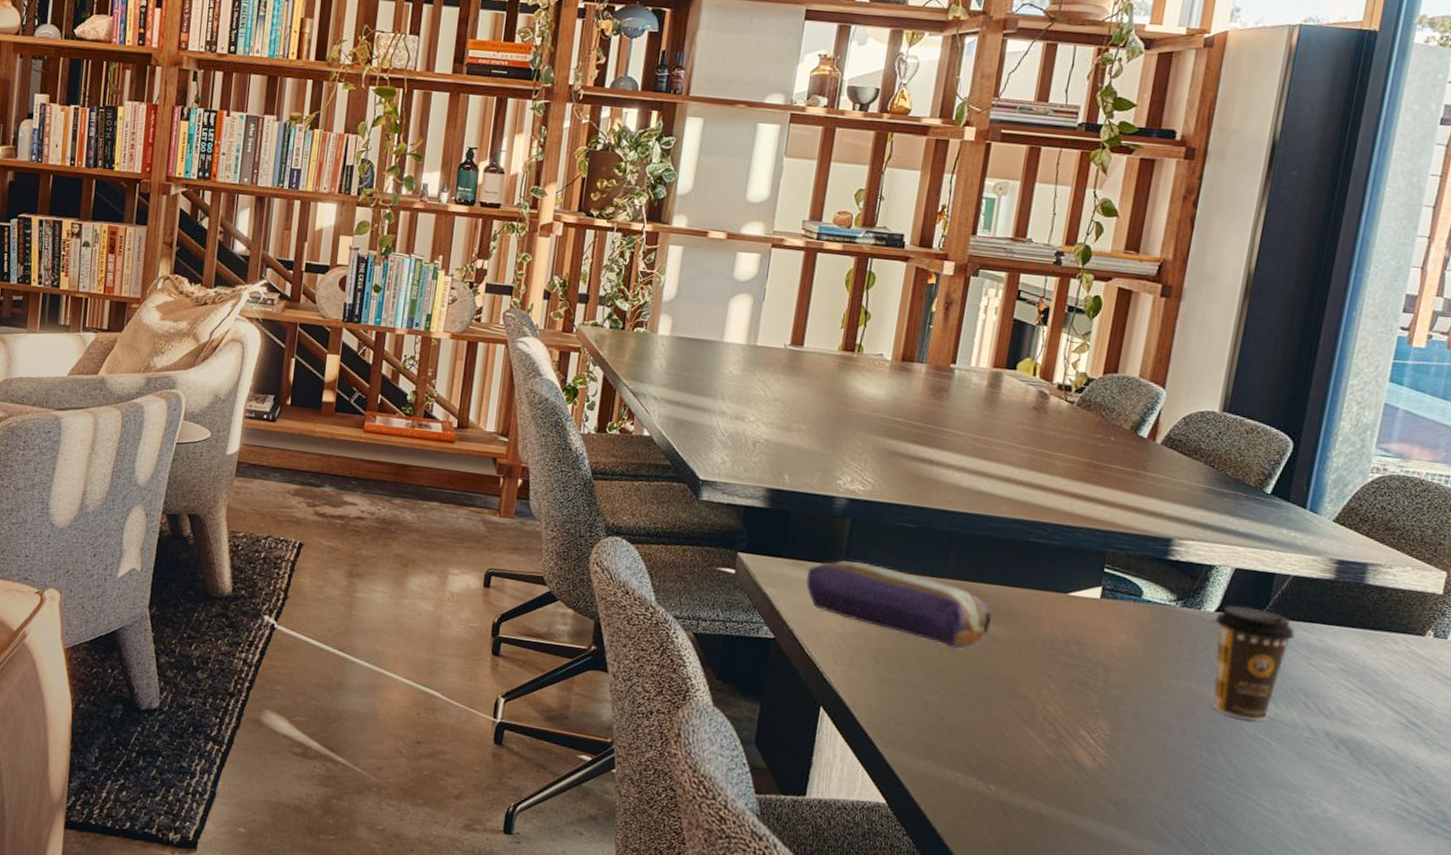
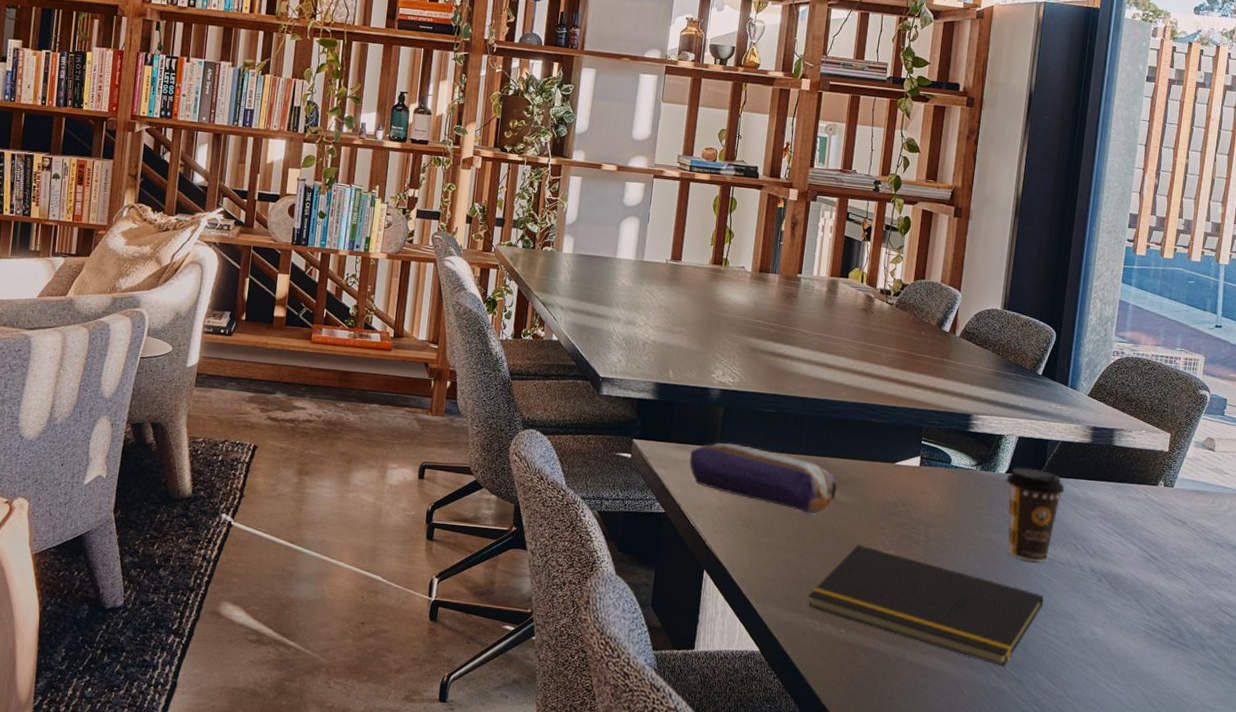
notepad: none [950,687,1259,843] -> present [808,544,1044,667]

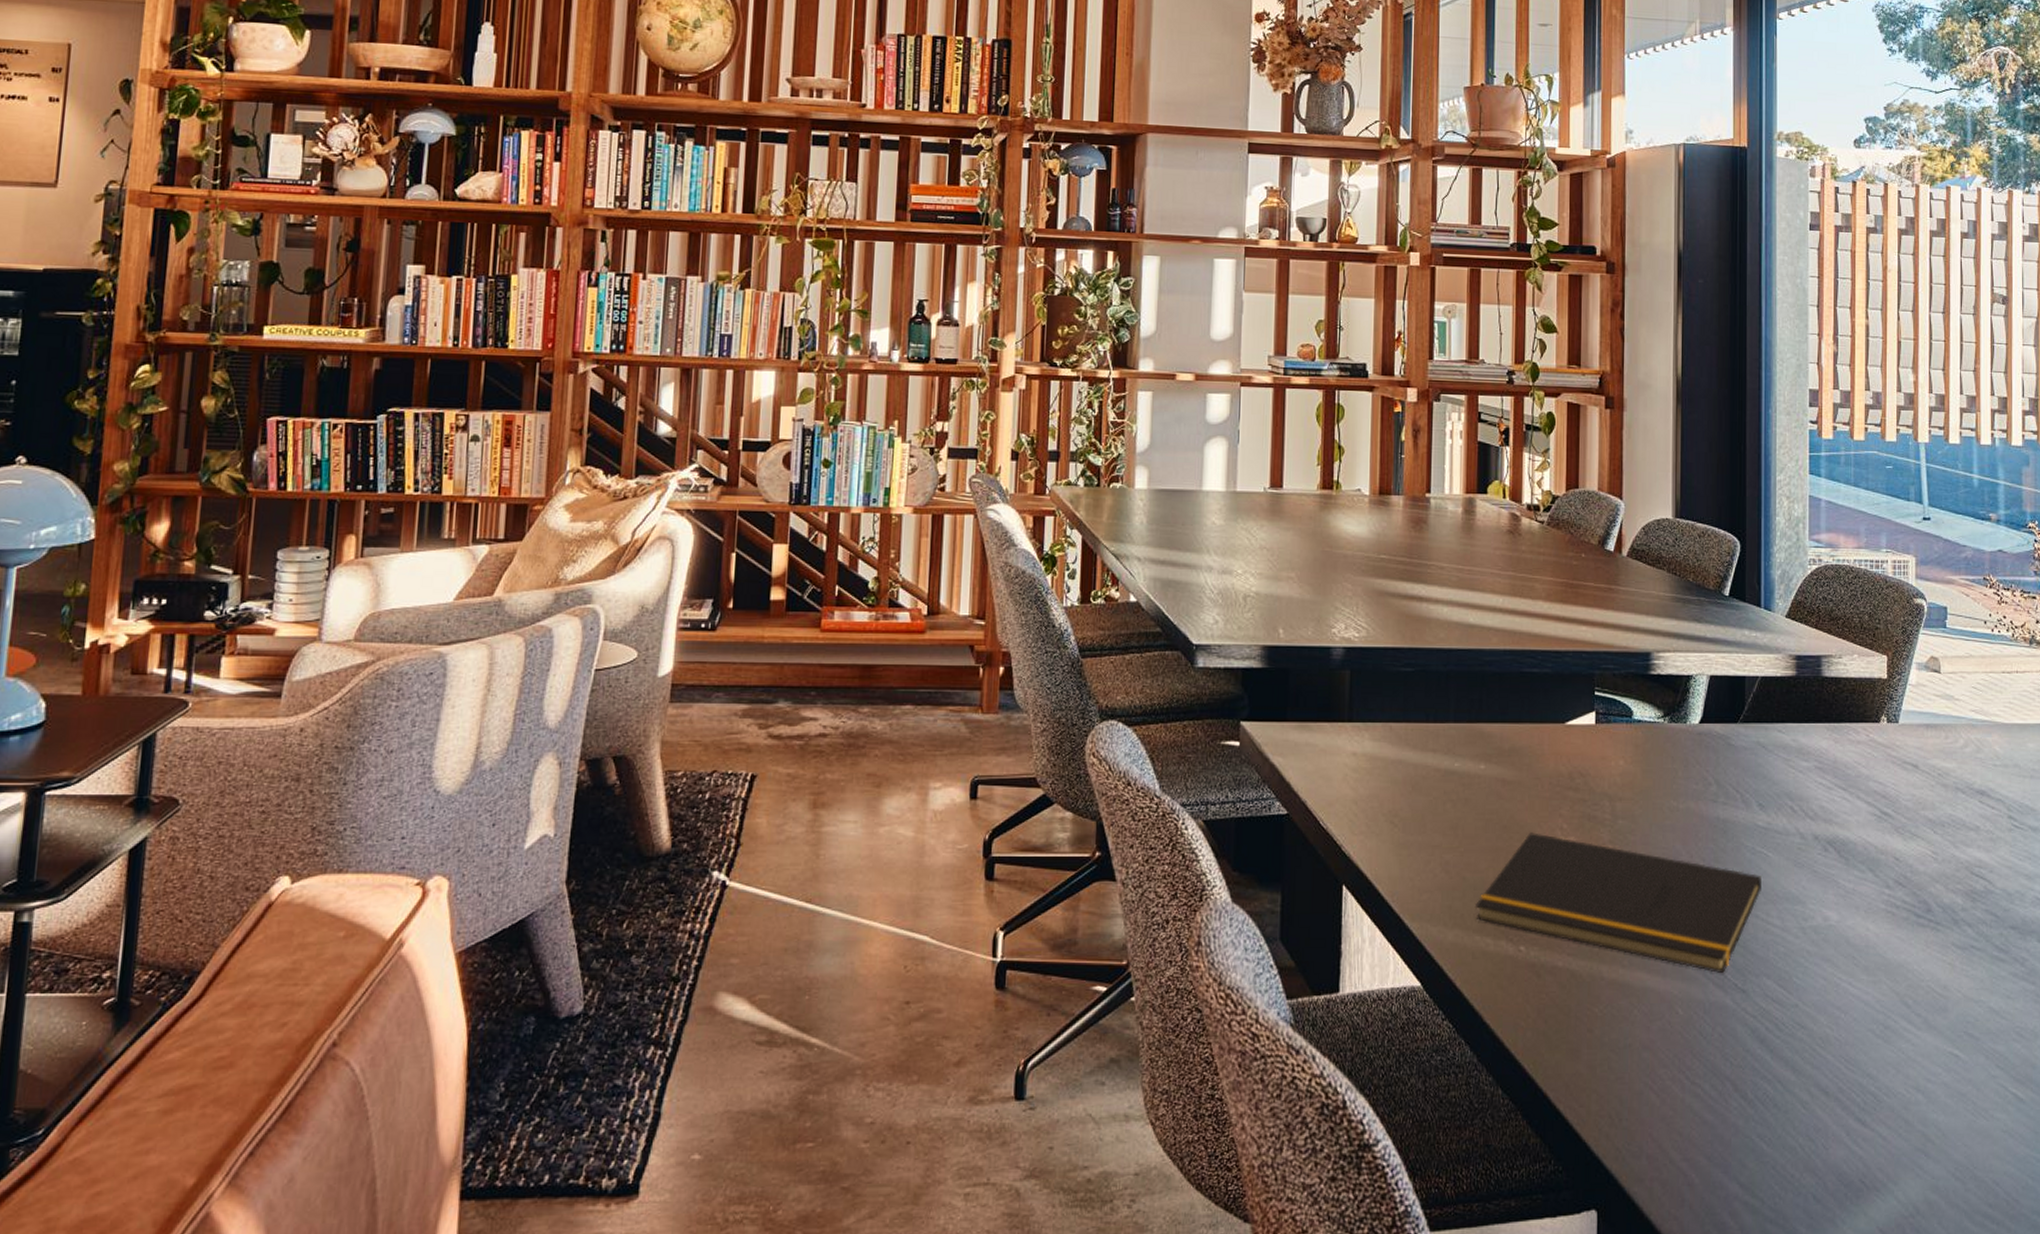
pencil case: present [688,443,838,515] -> none [1312,715,1499,800]
coffee cup: present [1006,467,1065,562] -> none [1700,714,1771,834]

